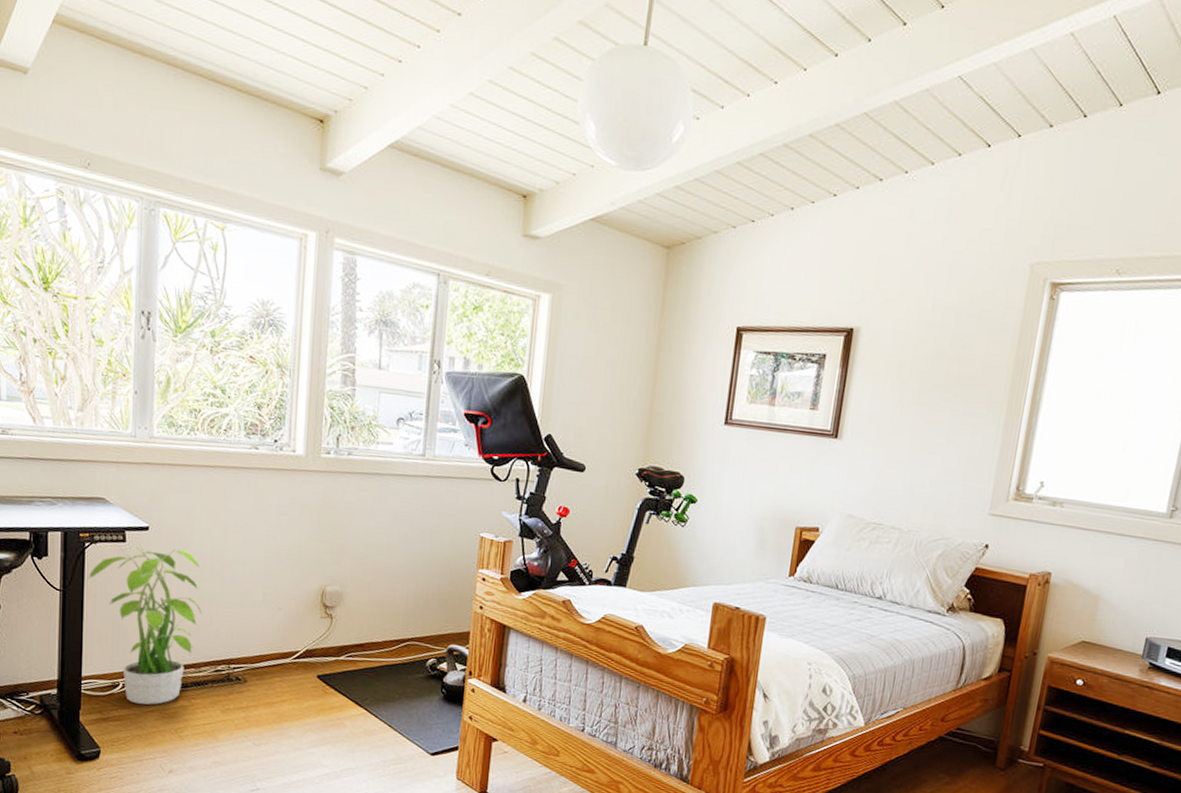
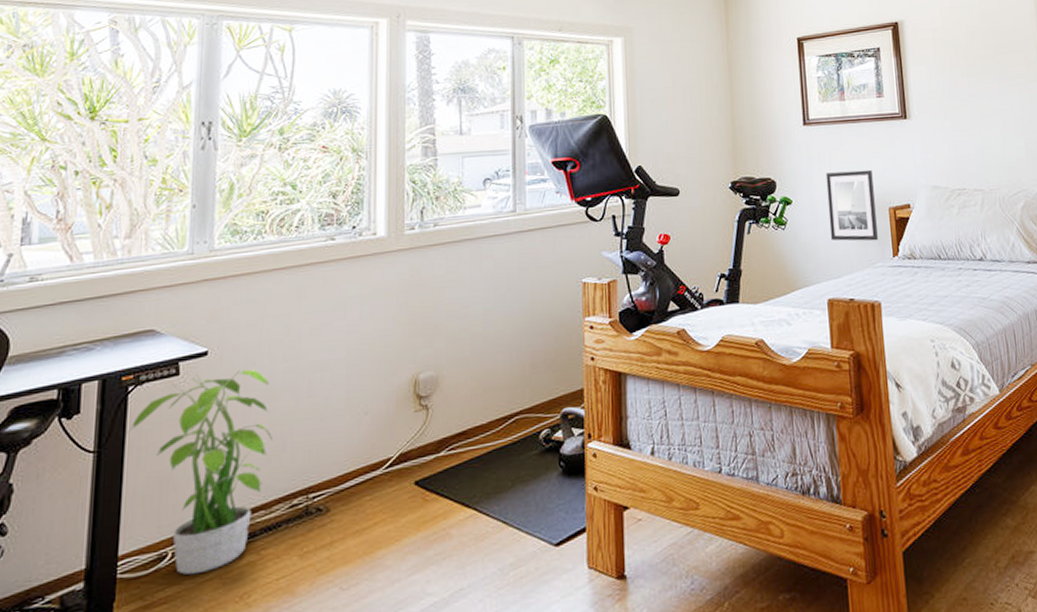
wall art: none [729,479,787,557] -> present [825,169,878,241]

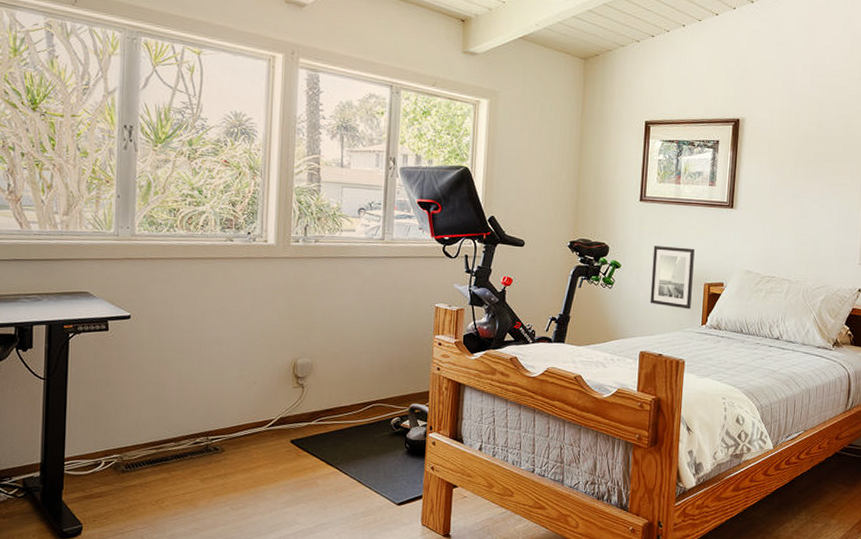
potted plant: present [127,369,272,575] -> none [69,332,181,481]

